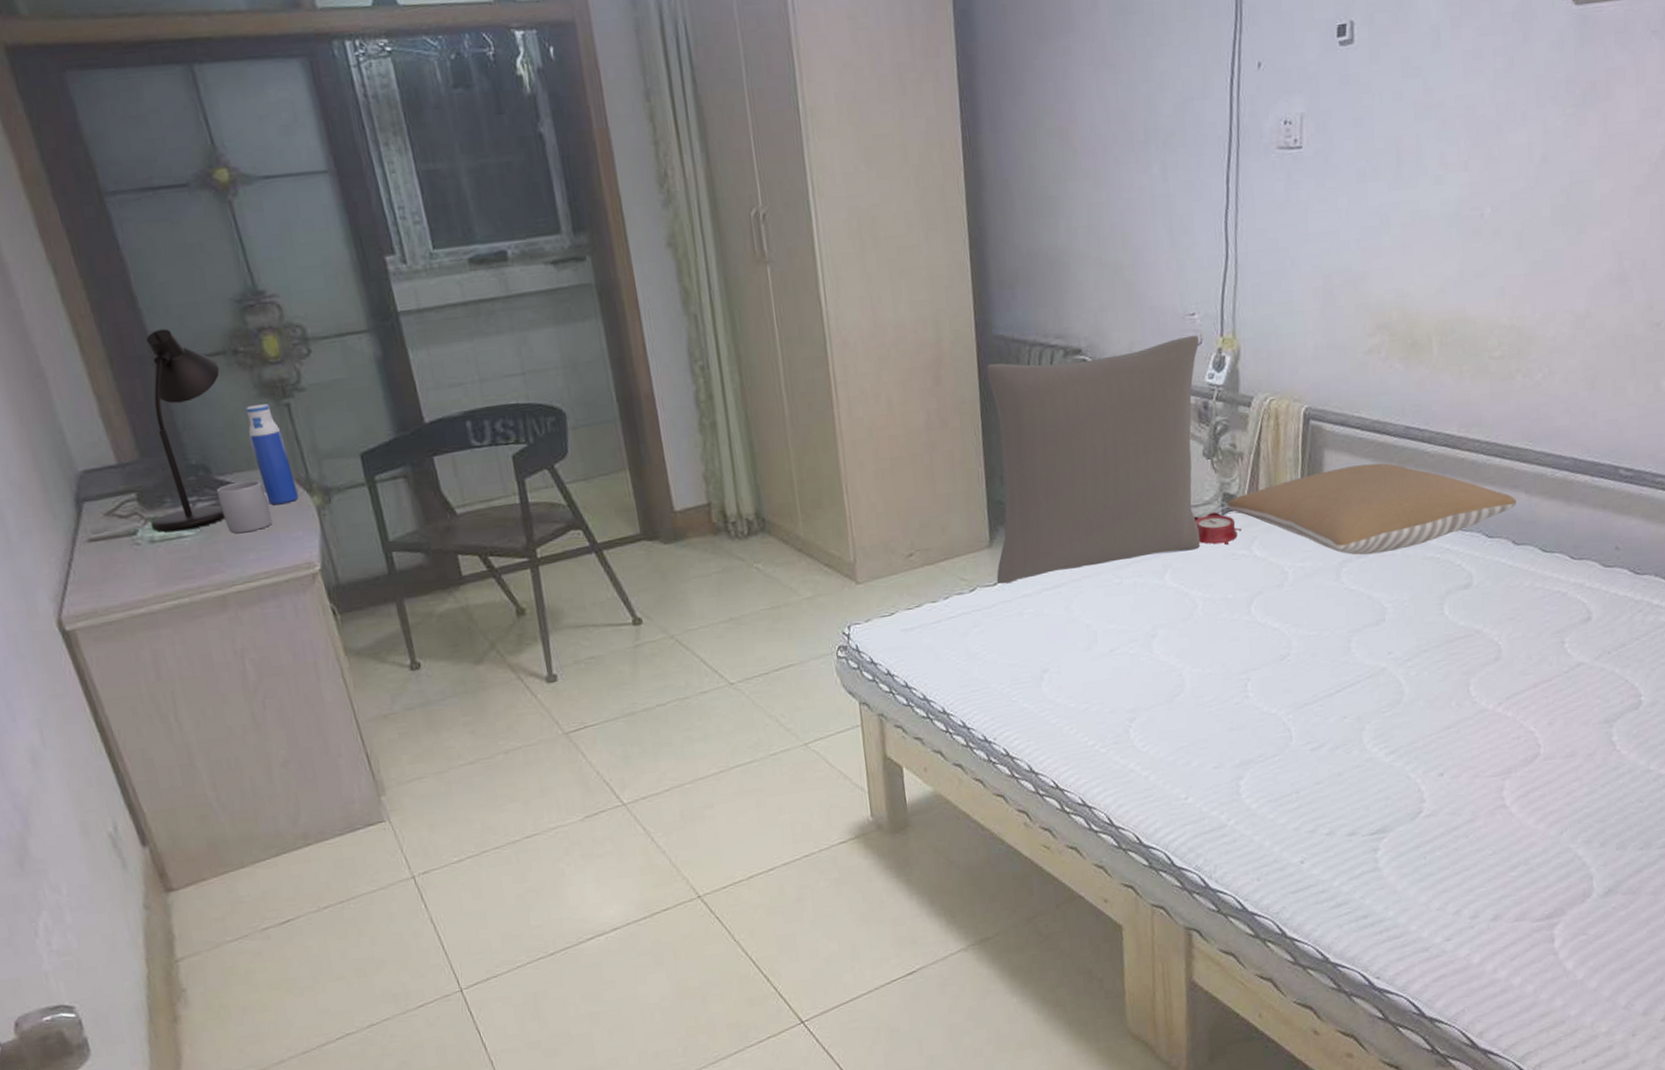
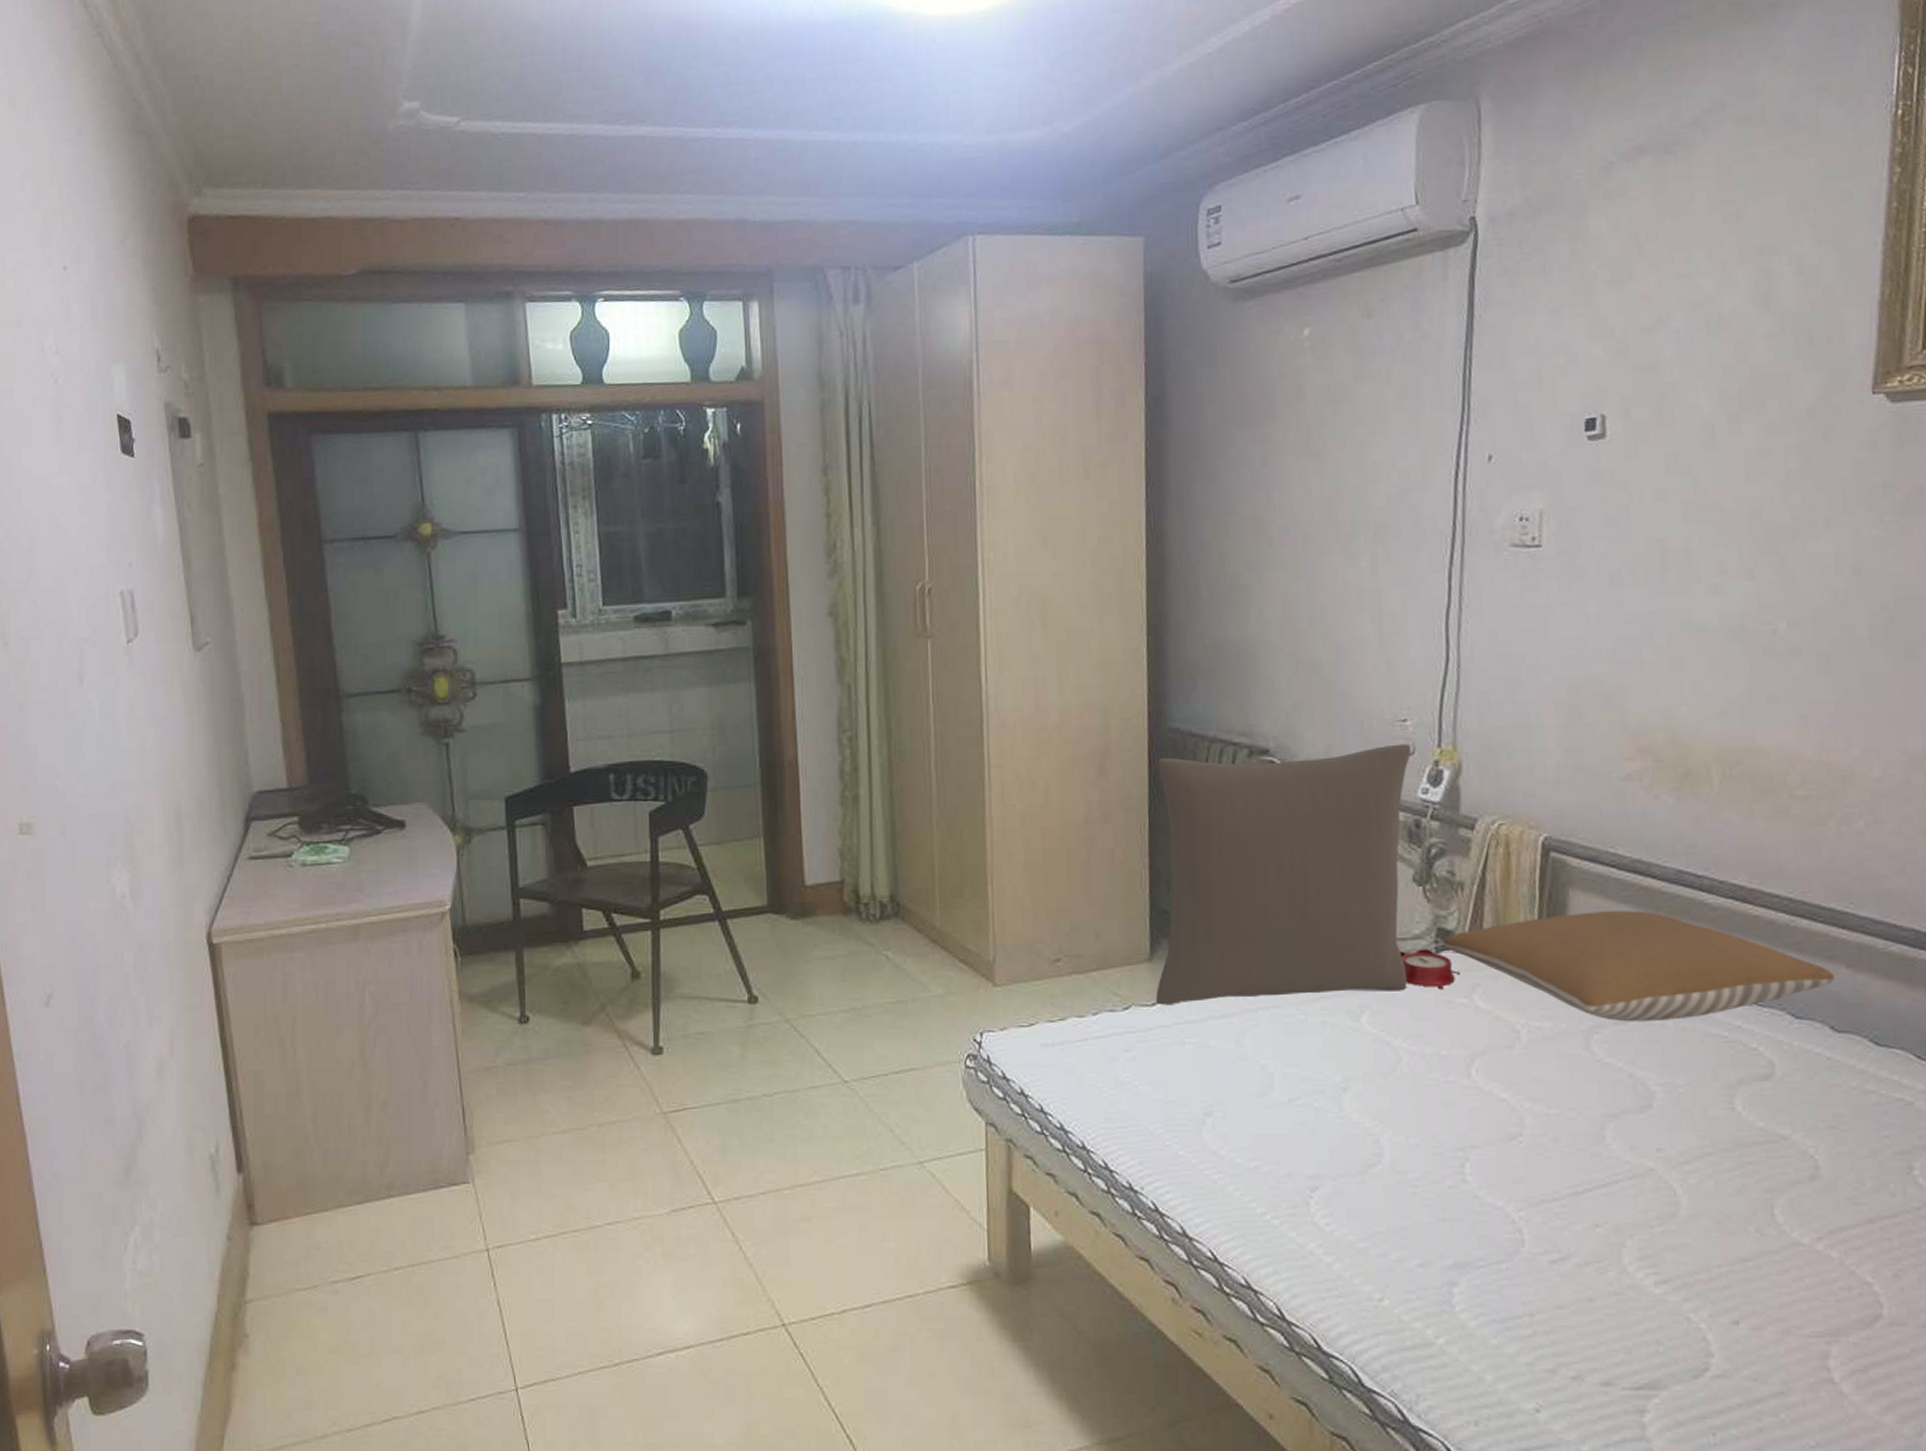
desk lamp: present [146,328,226,533] -> none [306,665,392,858]
mug: present [216,480,273,534] -> none [369,814,415,865]
water bottle: present [246,404,299,505] -> none [407,742,442,841]

